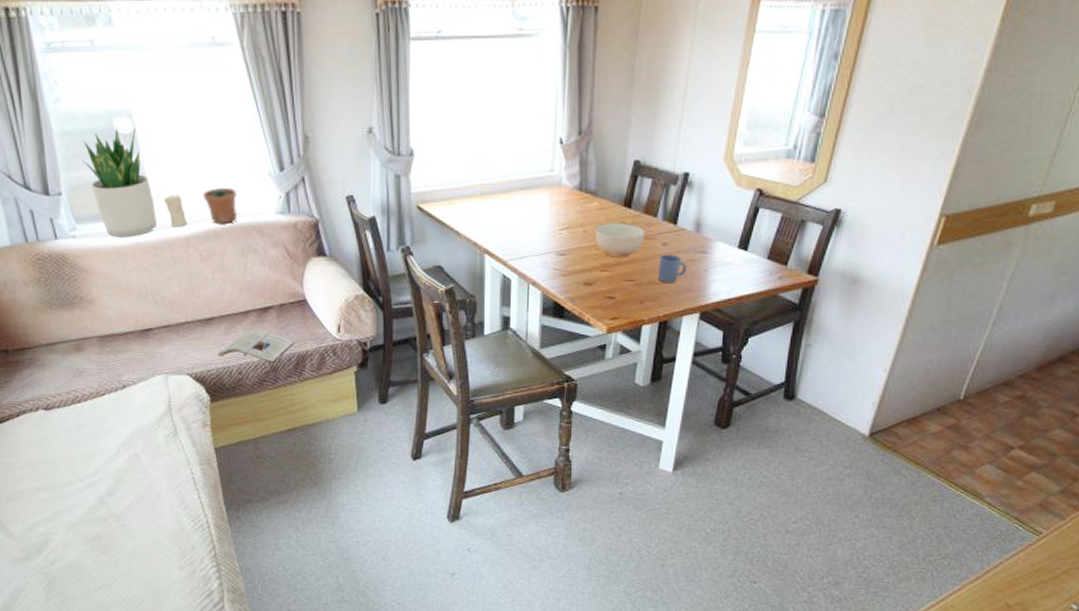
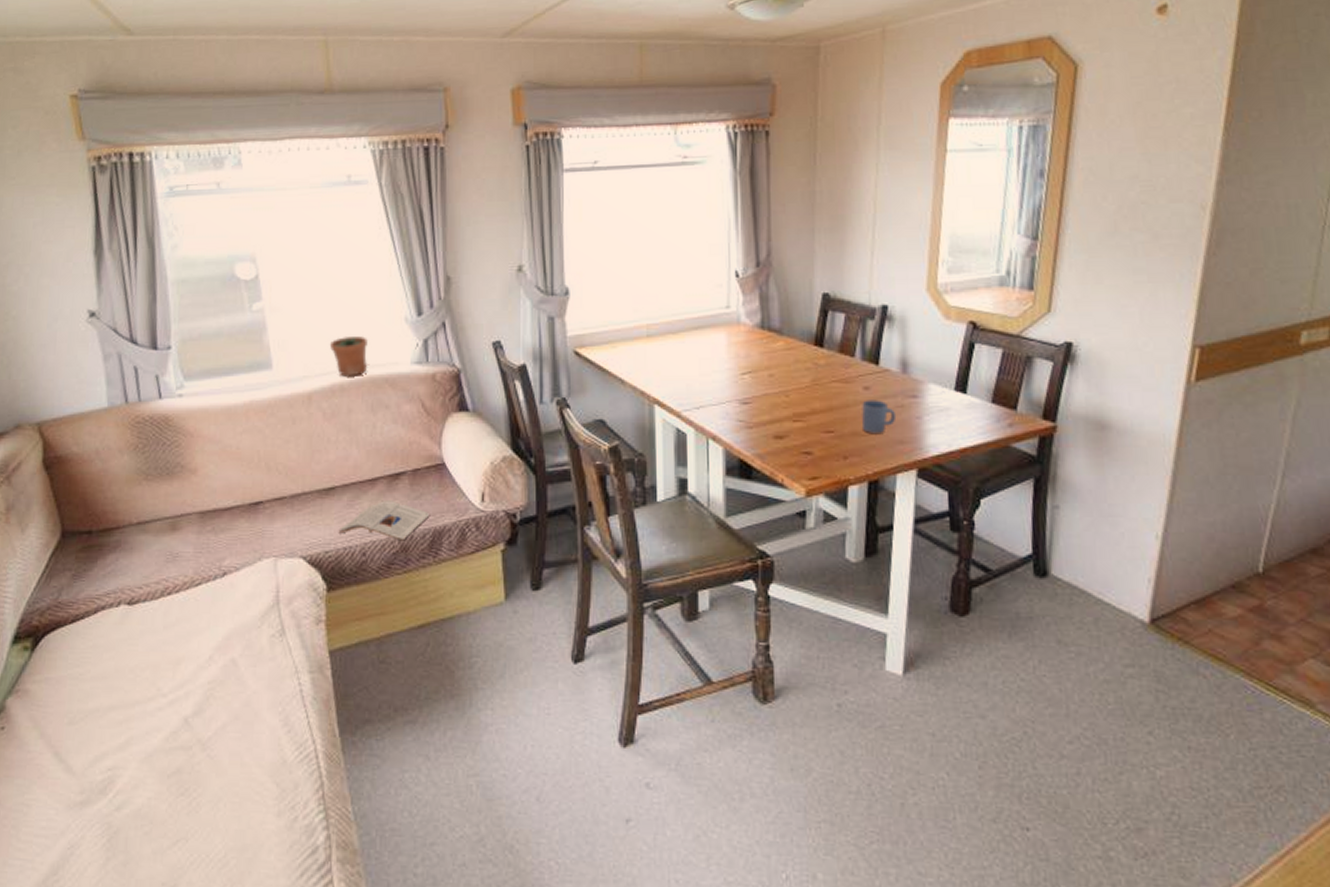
planter: present [82,126,158,237] -> none [197,271,277,395]
candle: present [163,195,187,227] -> none [285,345,310,382]
bowl: present [595,222,646,258] -> none [783,364,844,405]

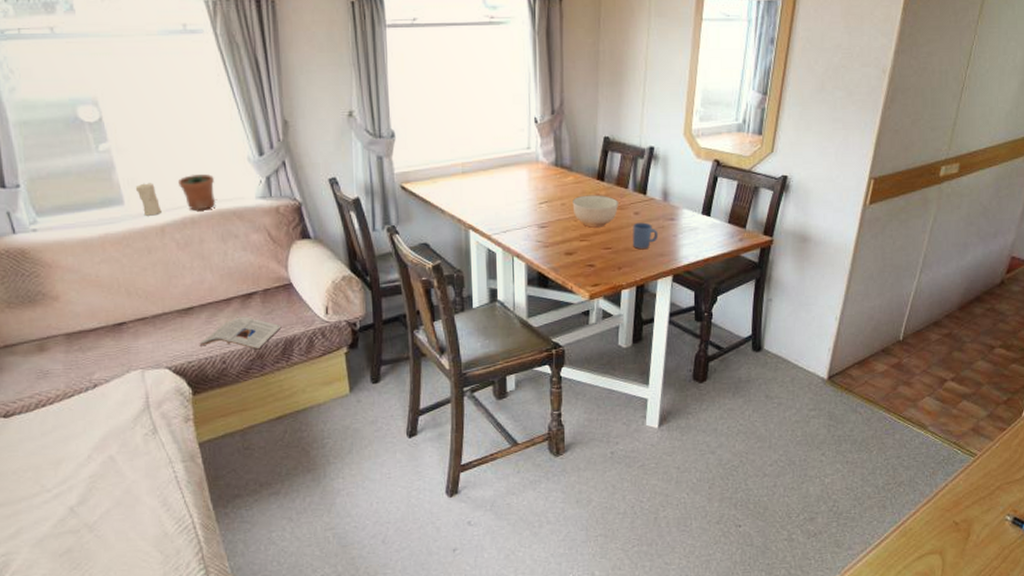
candle: none [285,345,310,382] -> present [135,183,162,216]
bowl: none [783,364,844,405] -> present [572,195,619,228]

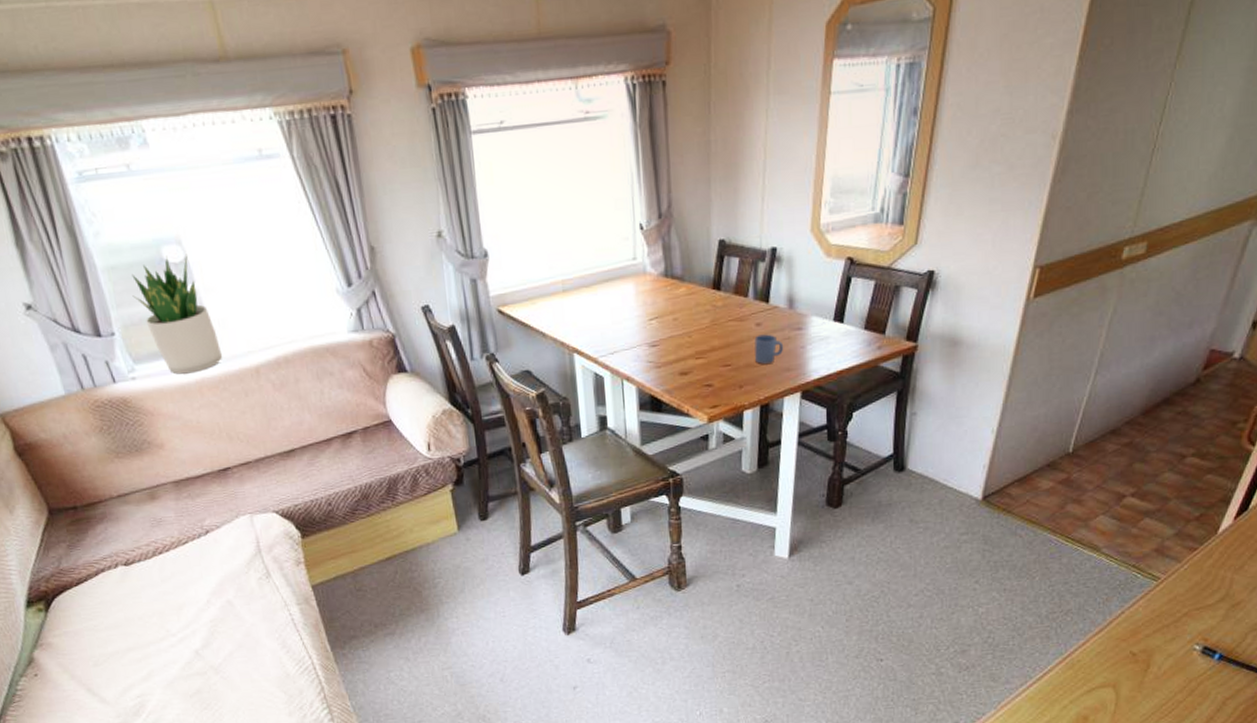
planter: none [42,114,129,229] -> present [132,253,223,374]
candle: present [135,183,162,216] -> none [226,322,255,358]
planter: present [177,174,215,212] -> none [267,310,307,350]
magazine: present [199,316,282,350] -> none [303,456,384,490]
bowl: present [572,195,619,228] -> none [685,306,738,344]

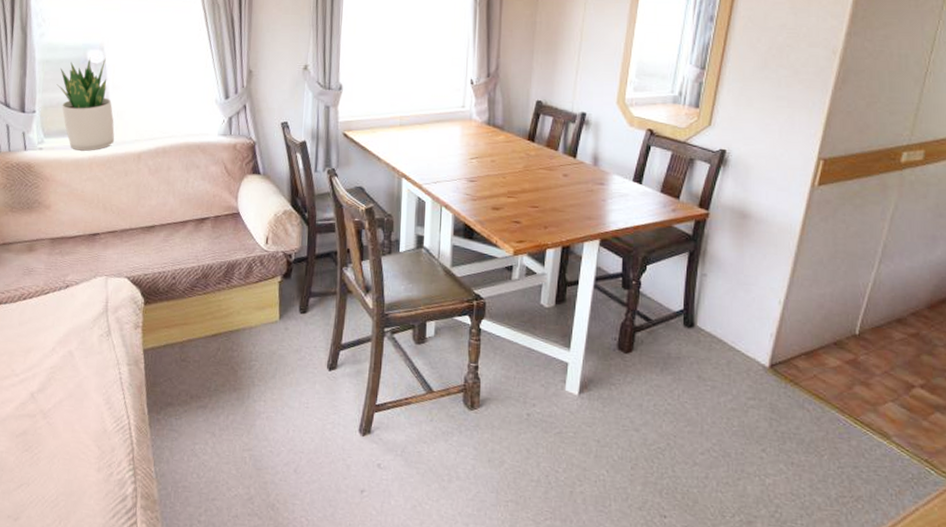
mug: present [754,334,784,365] -> none [560,184,587,211]

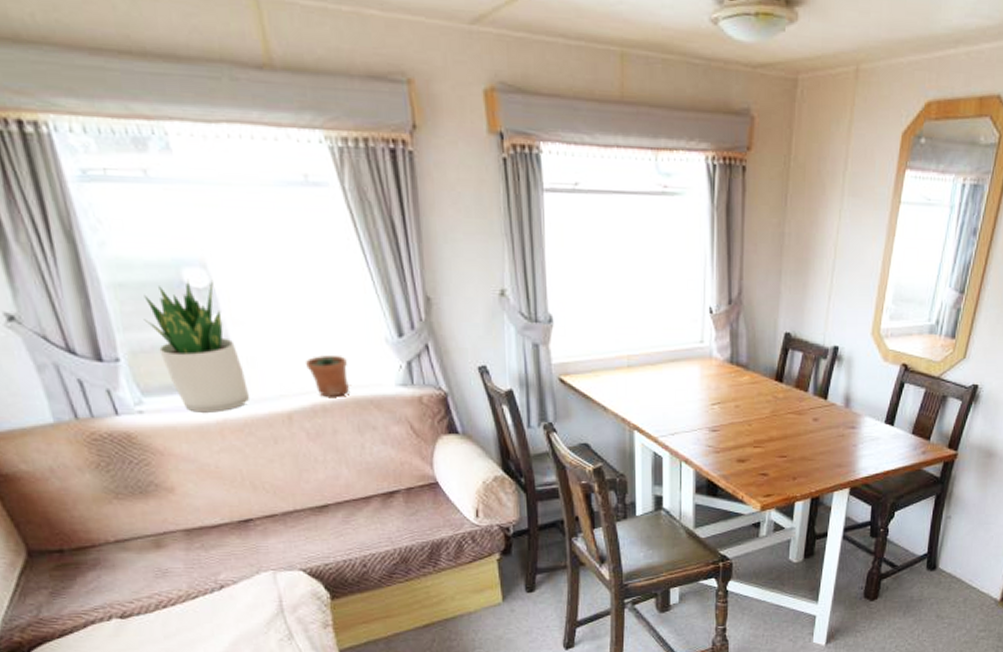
planter: none [156,112,186,143] -> present [304,356,349,398]

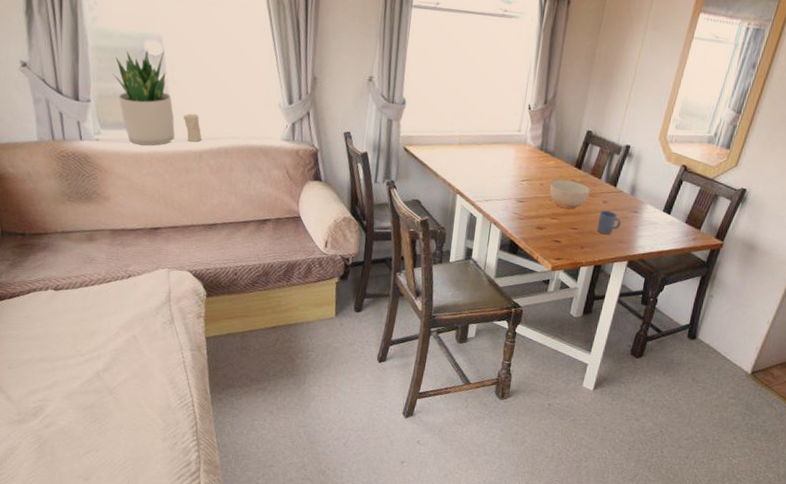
candle: none [255,362,288,401] -> present [183,113,202,142]
planter: present [304,356,349,398] -> none [218,112,249,144]
bowl: none [747,397,798,433] -> present [549,179,591,210]
mug: none [810,430,838,459] -> present [597,210,622,235]

